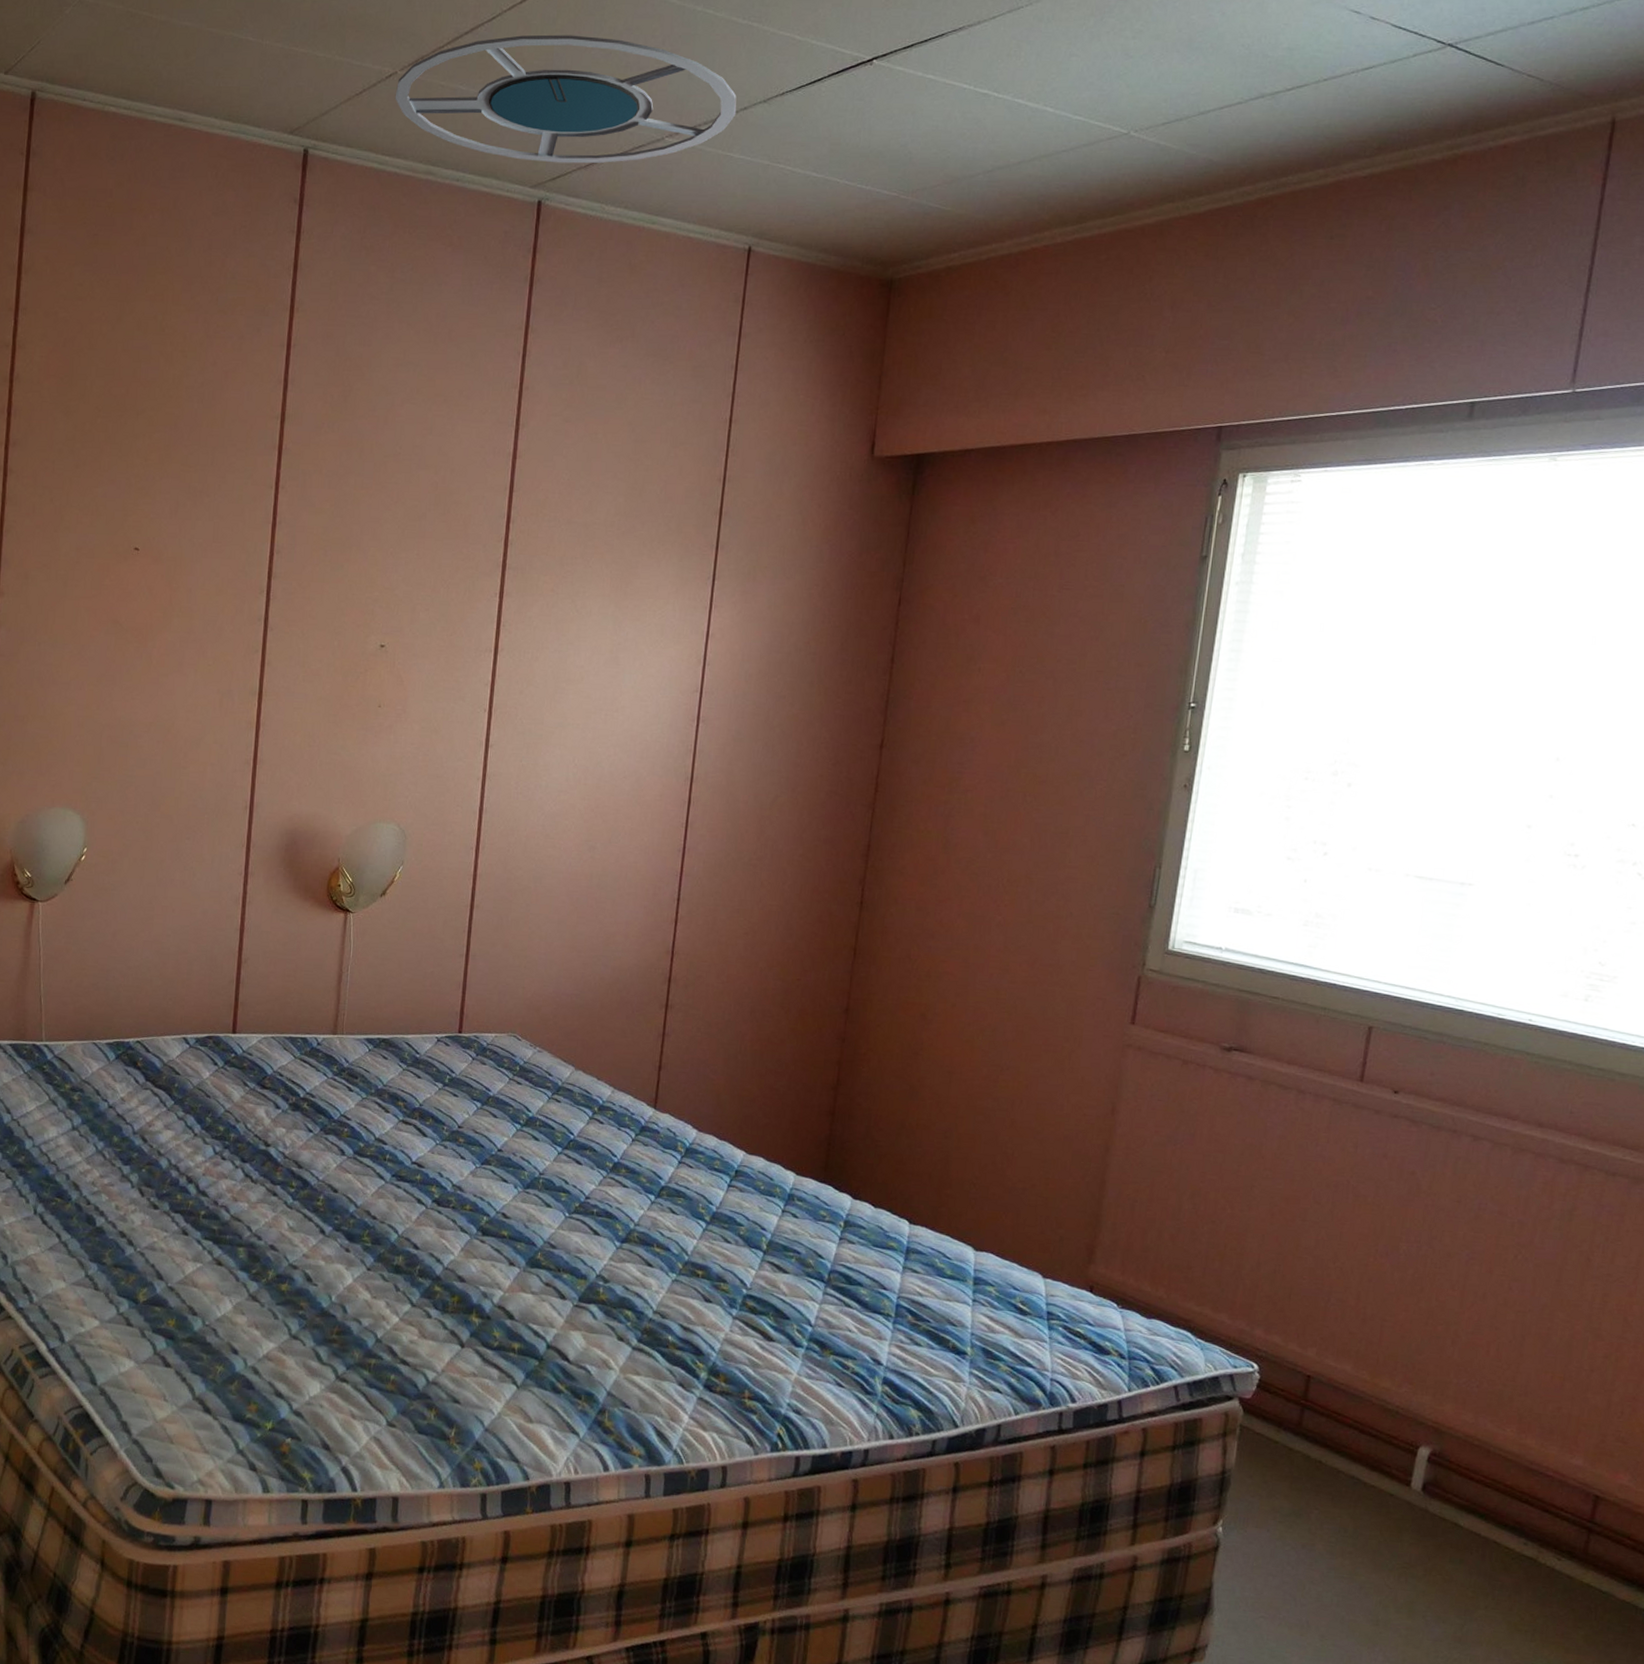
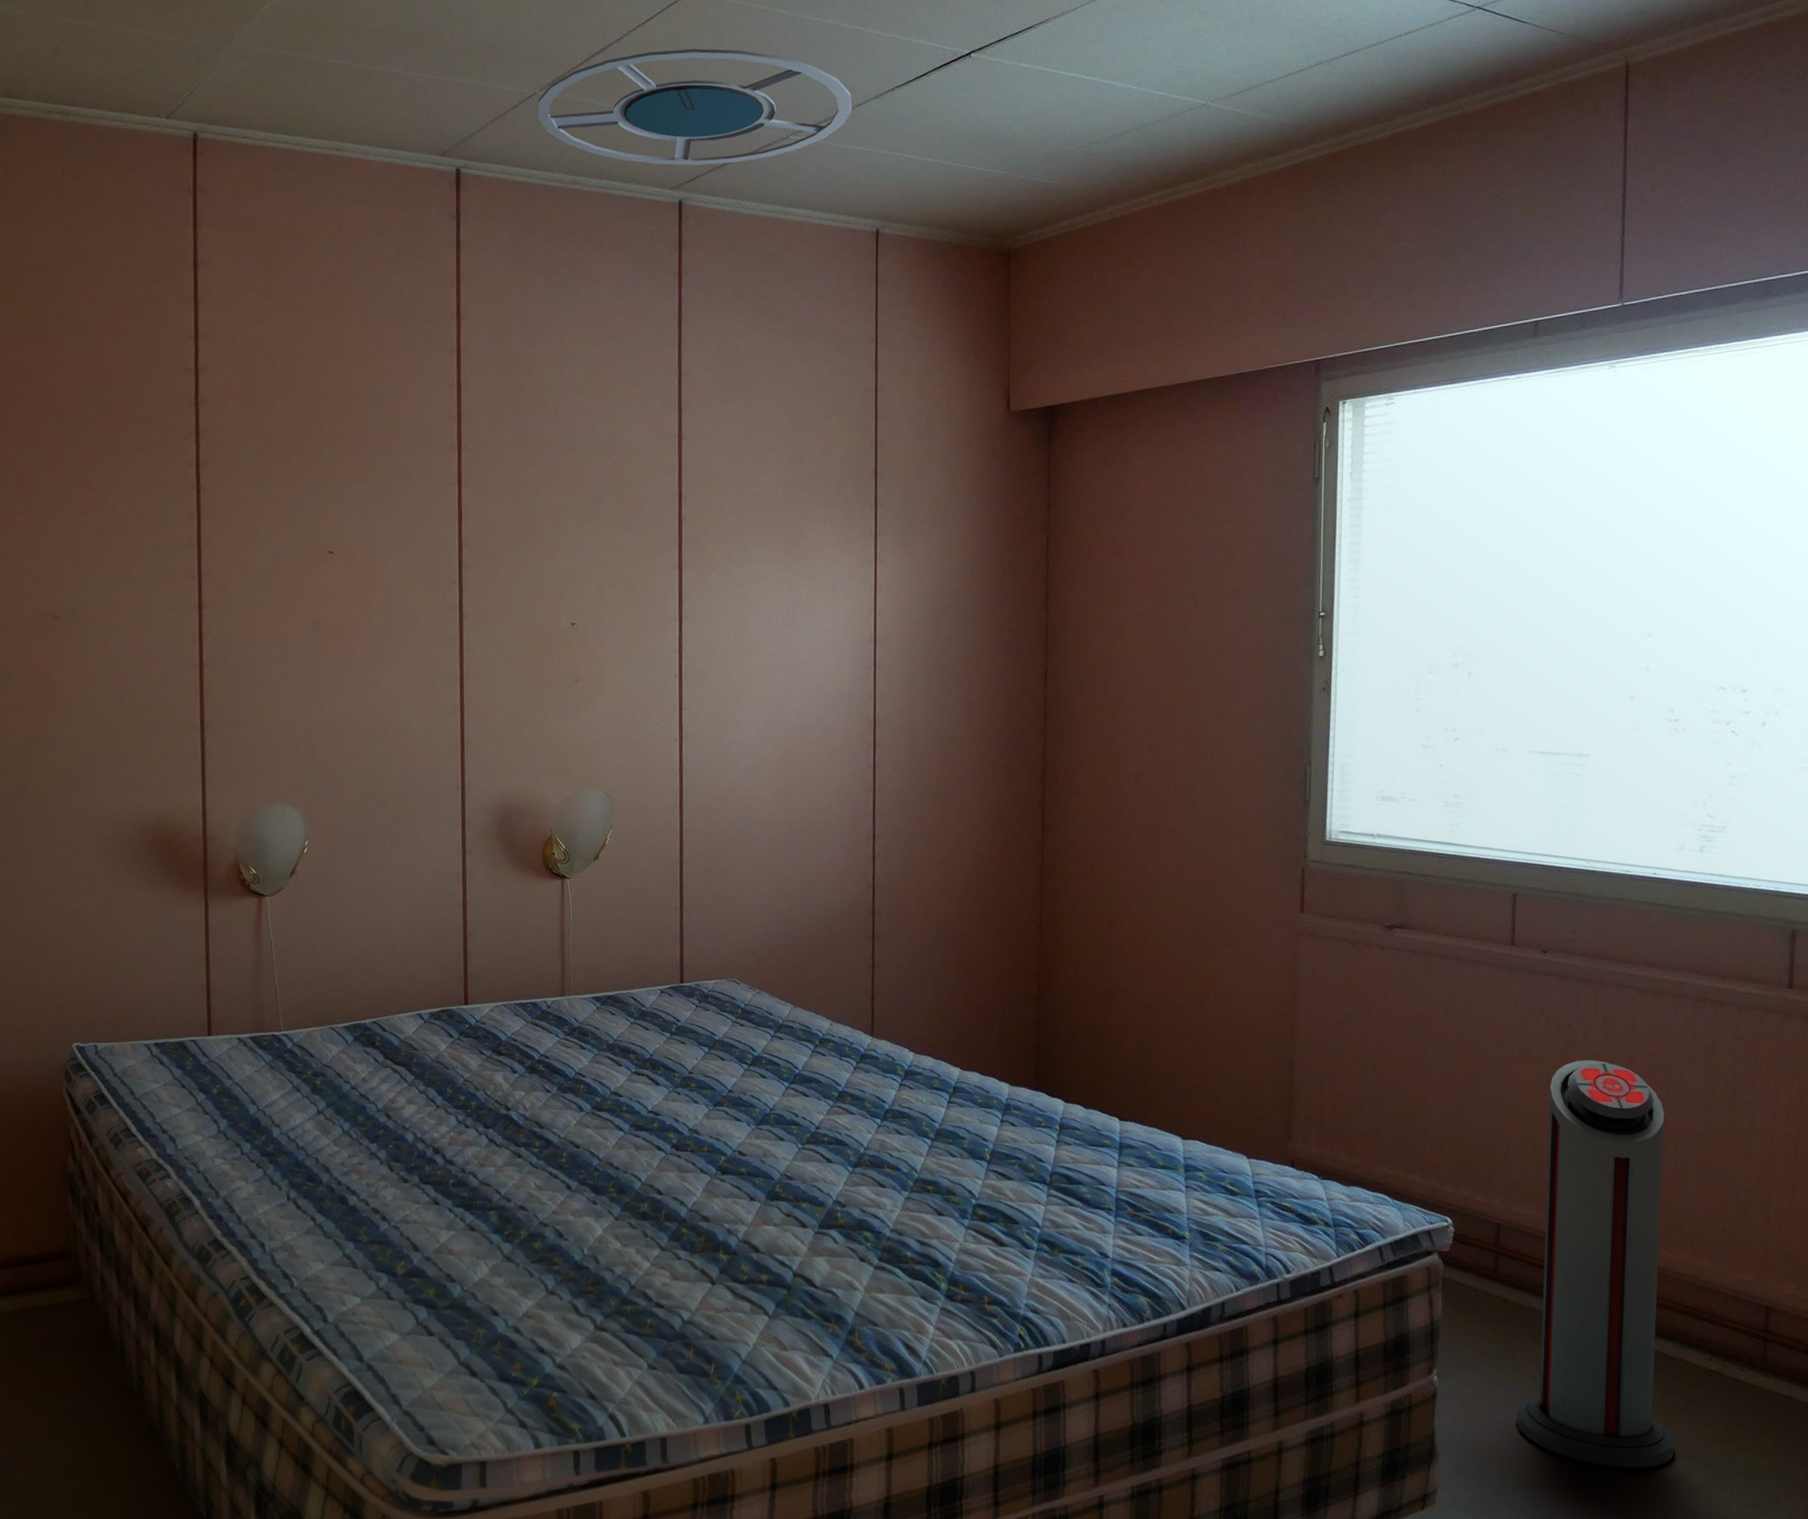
air purifier: none [1303,1211,1509,1650] -> present [1517,1060,1675,1469]

